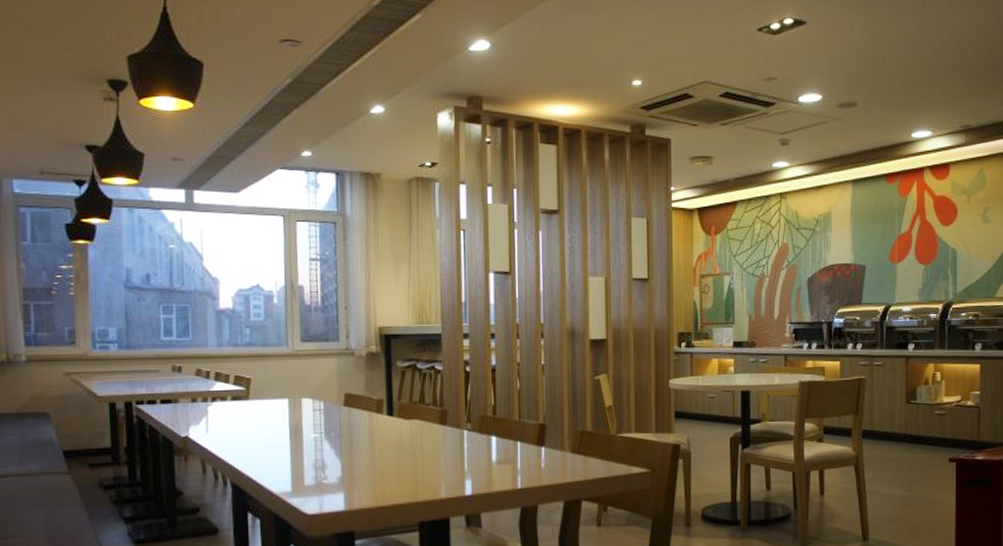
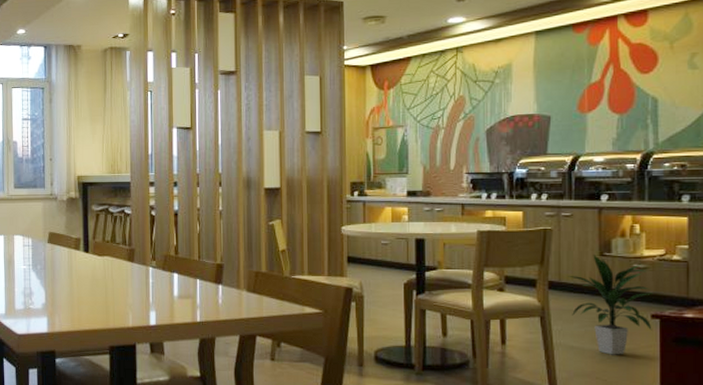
indoor plant: none [879,403,950,499] -> present [568,255,652,355]

